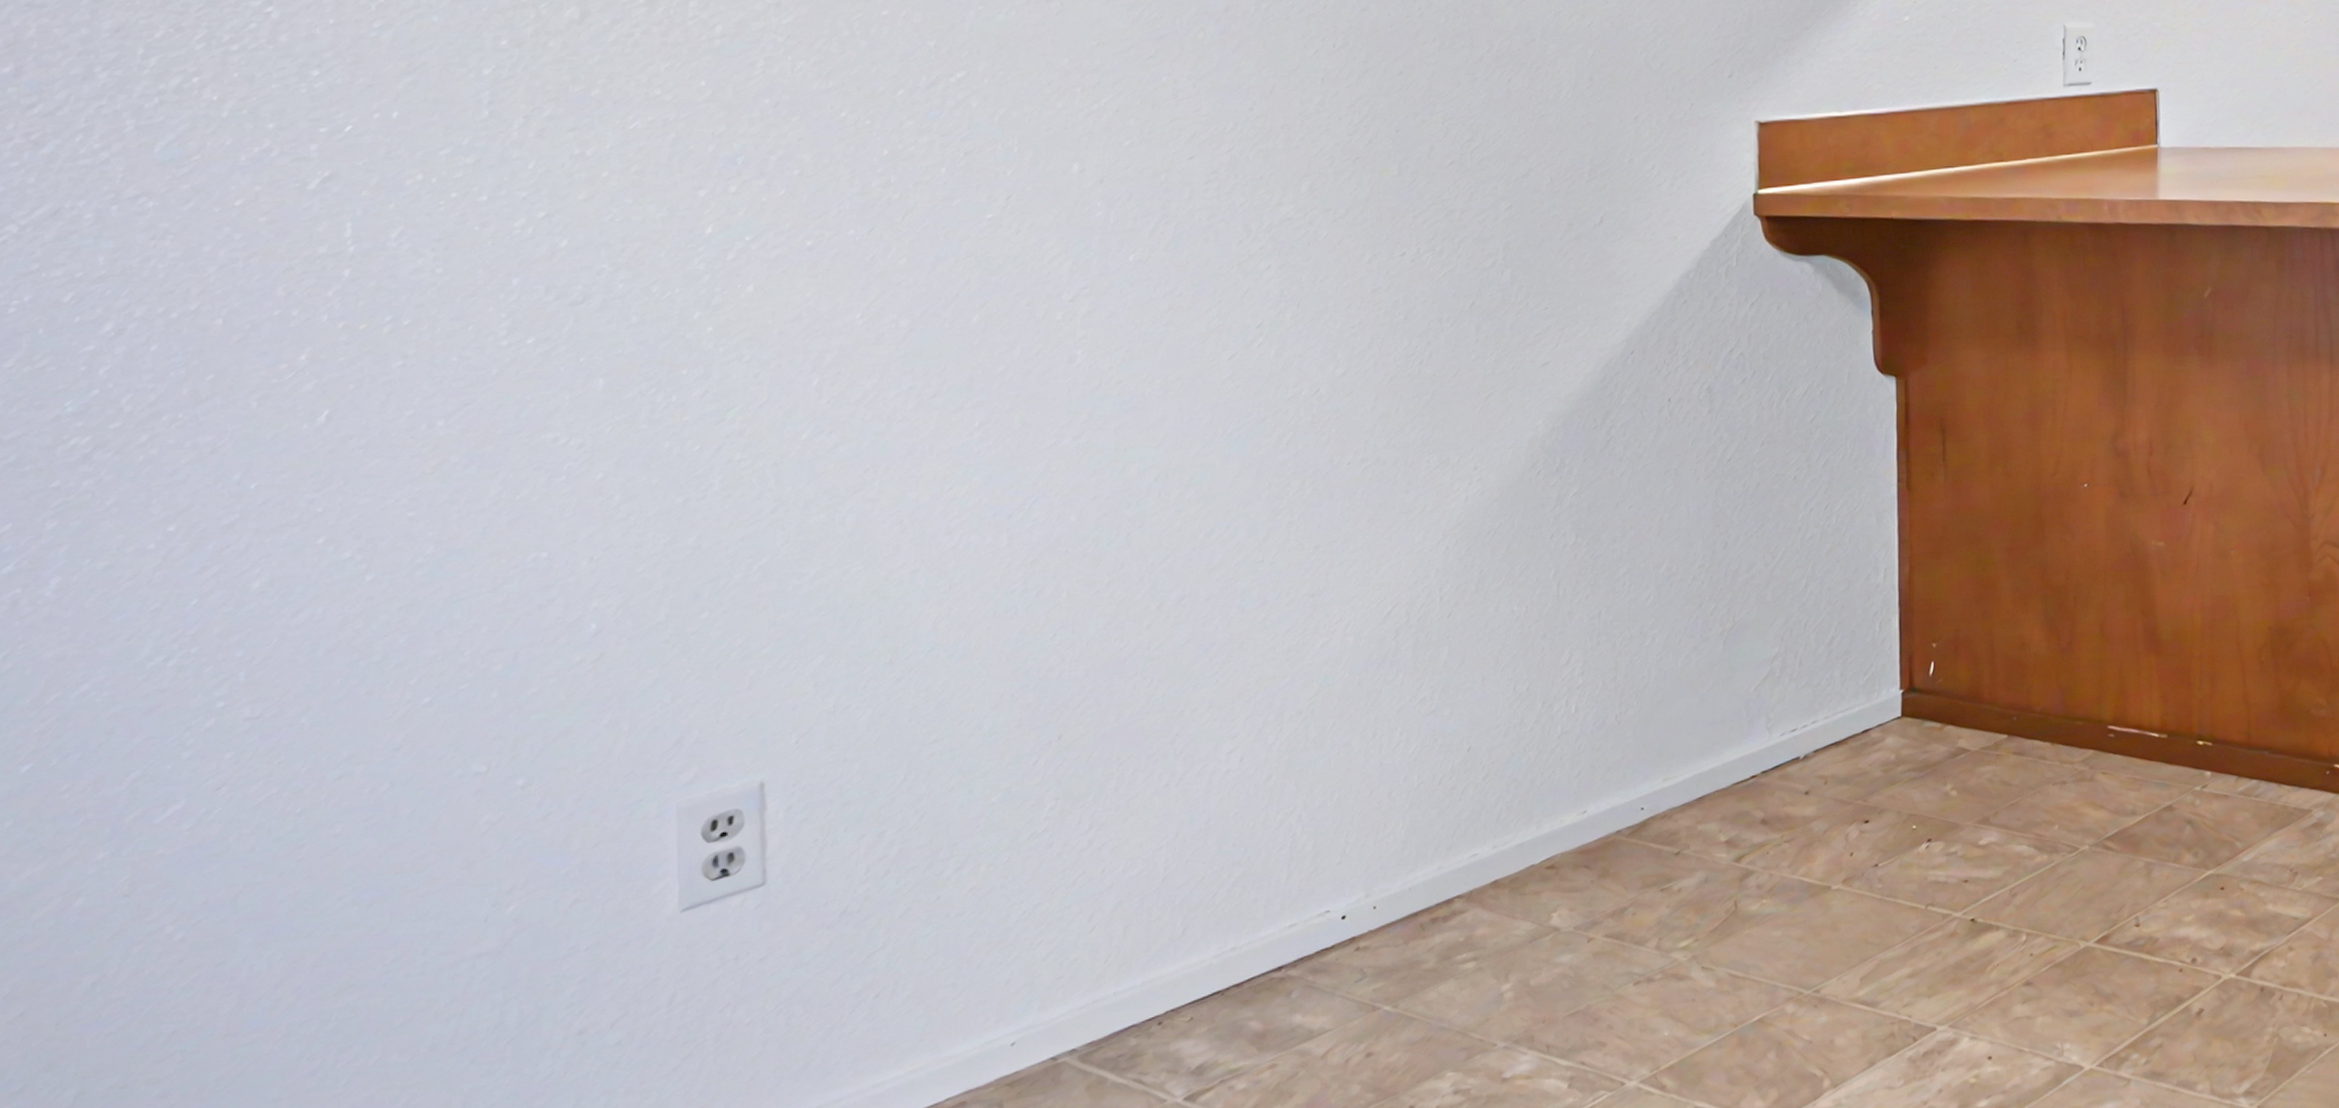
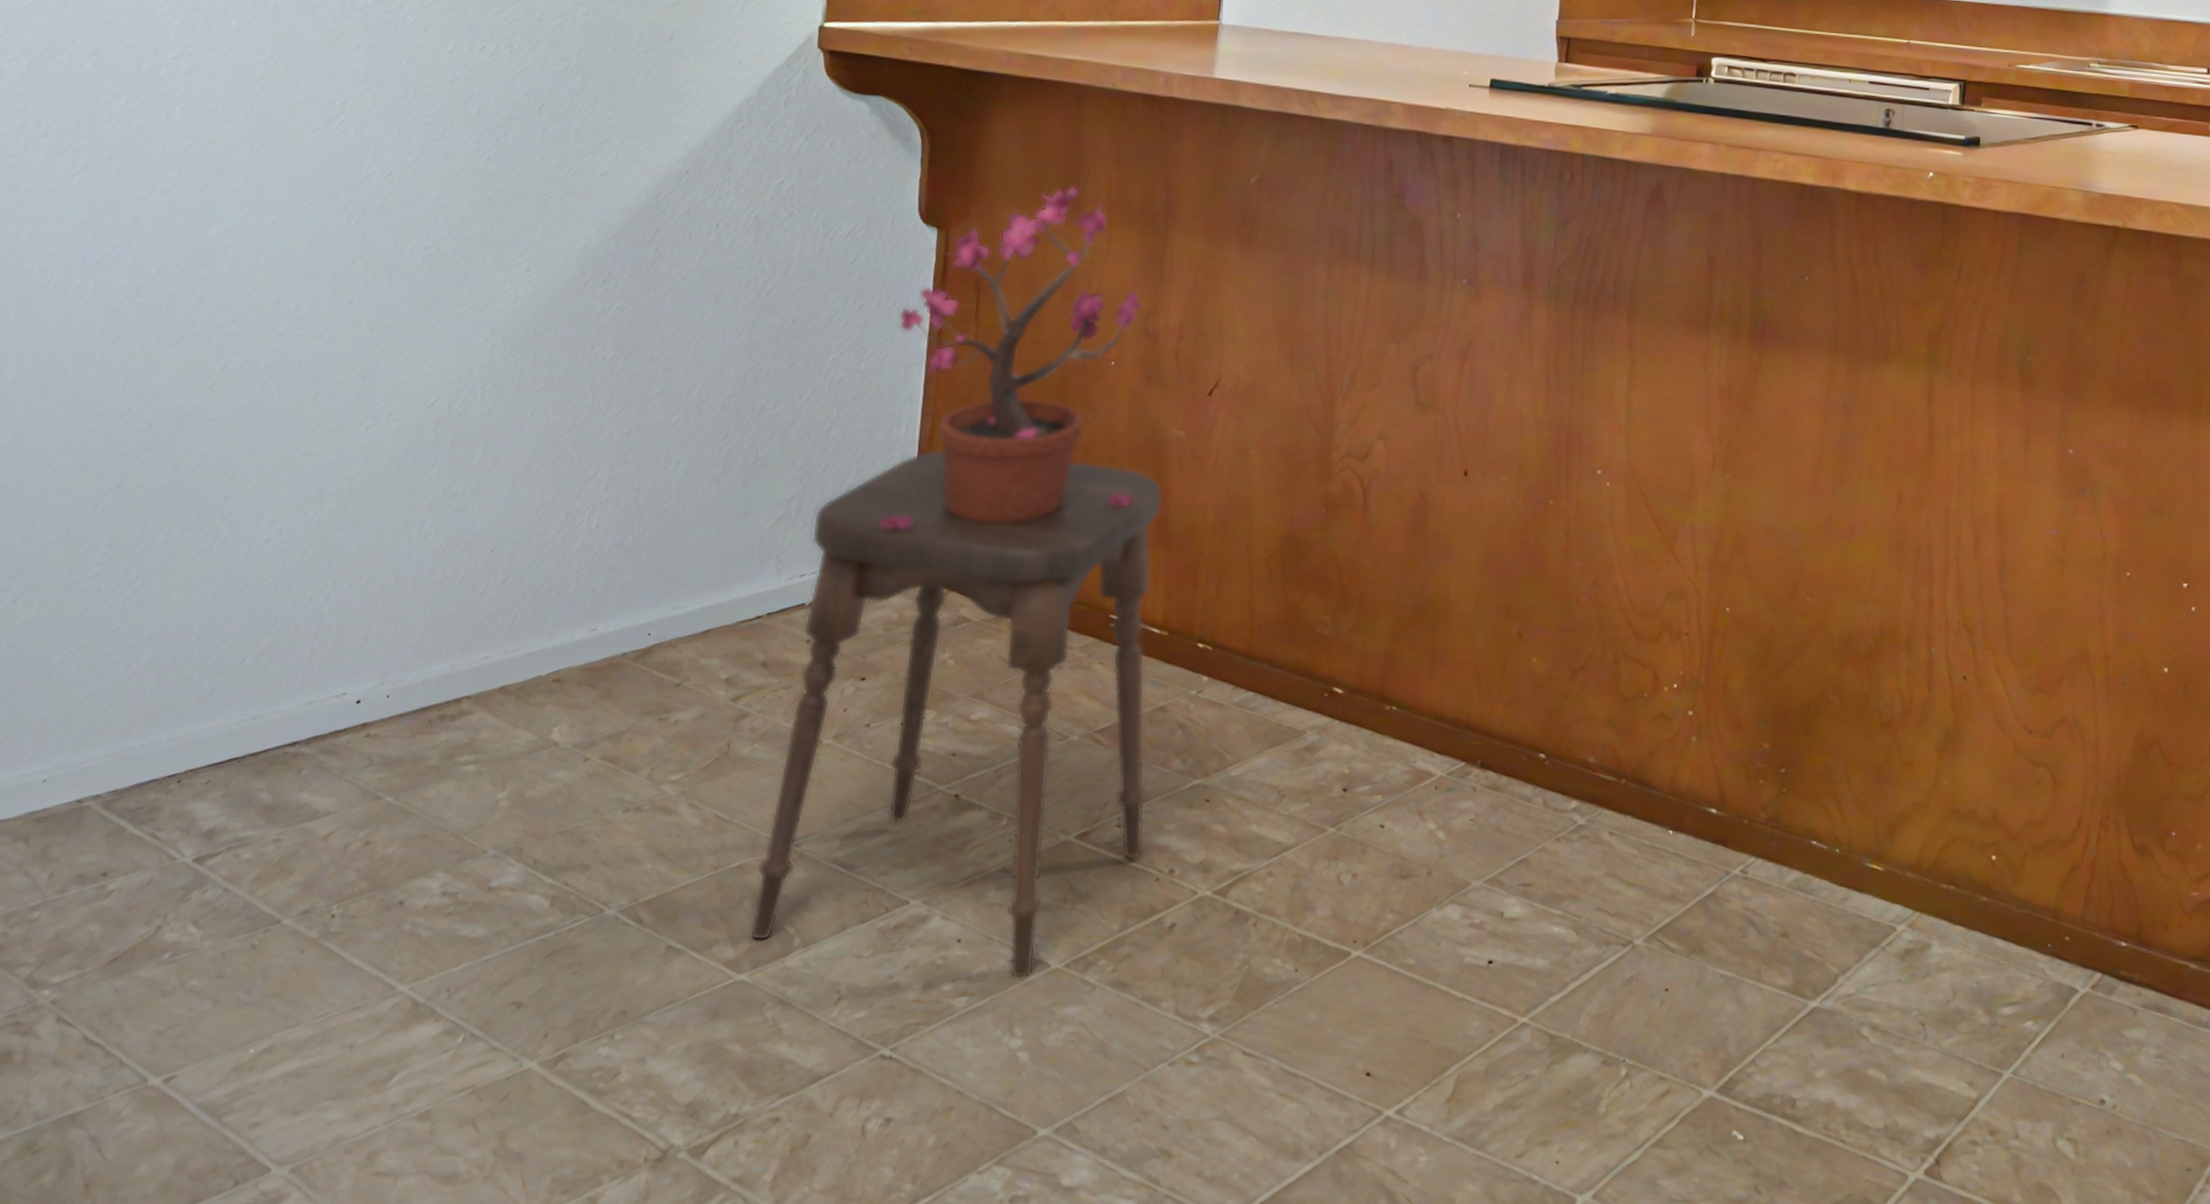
stool: none [1777,583,2165,1089] -> present [750,449,1163,979]
potted plant: none [1865,320,2119,675] -> present [879,186,1142,531]

